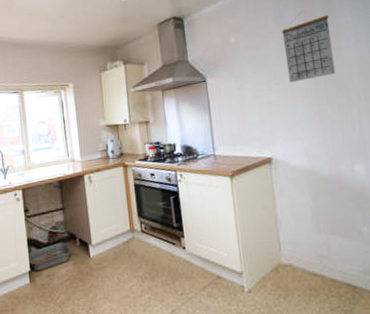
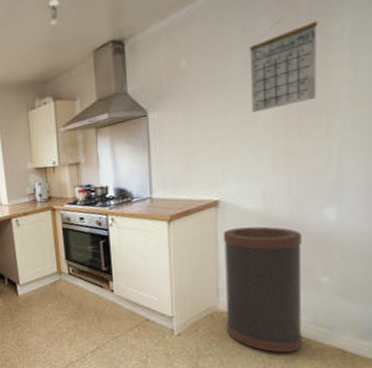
trash can: none [279,181,357,304] -> present [224,226,303,352]

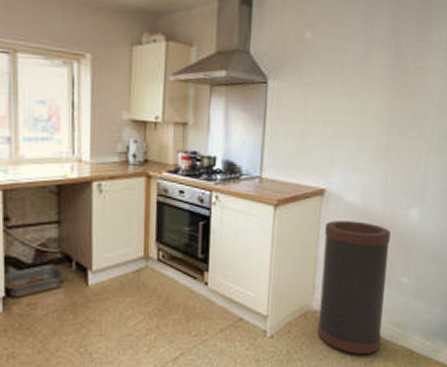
calendar: present [249,19,318,113] -> none [362,15,423,103]

